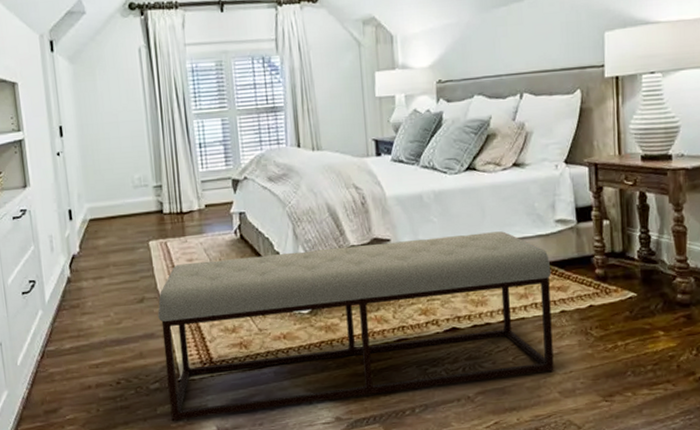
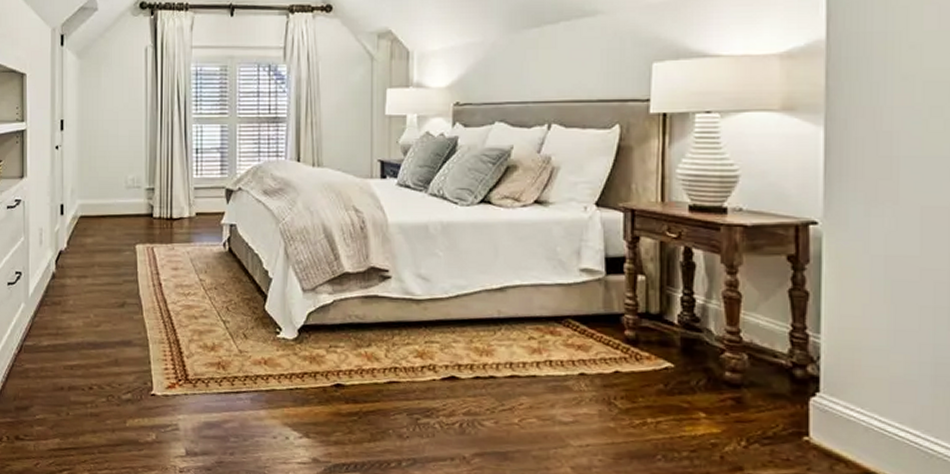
bench: present [158,231,554,422] -> none [137,271,572,442]

